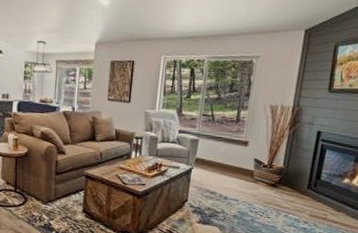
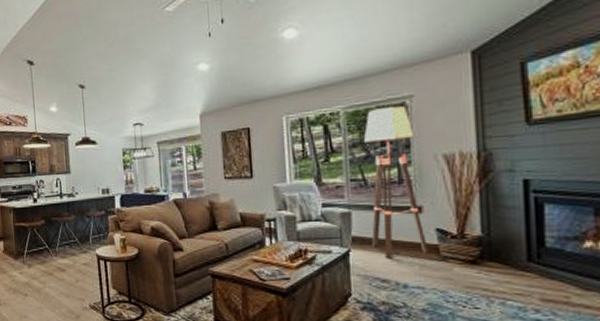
floor lamp: none [208,62,255,178] -> present [363,106,429,259]

